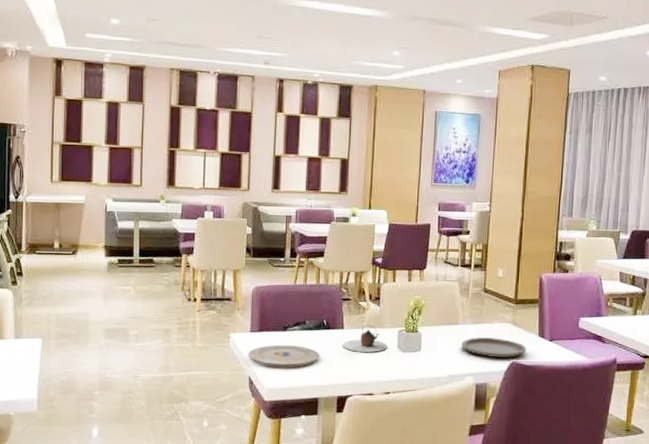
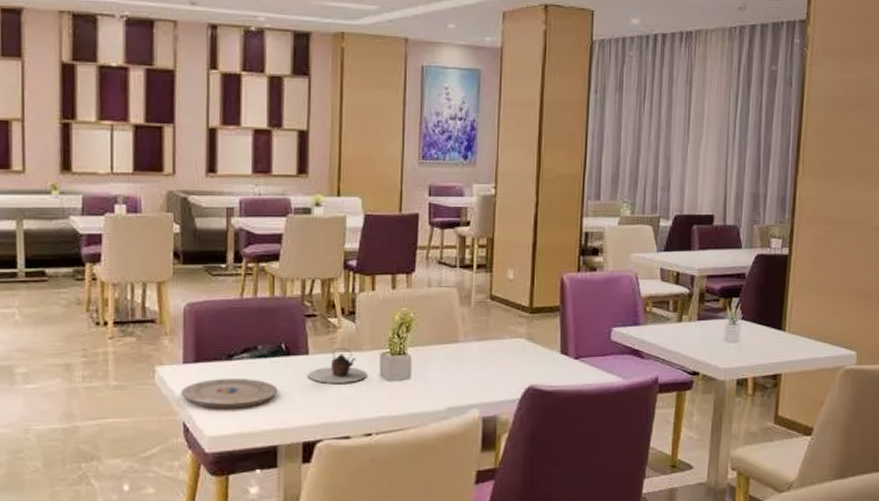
plate: present [462,337,527,358] -> none [463,358,546,383]

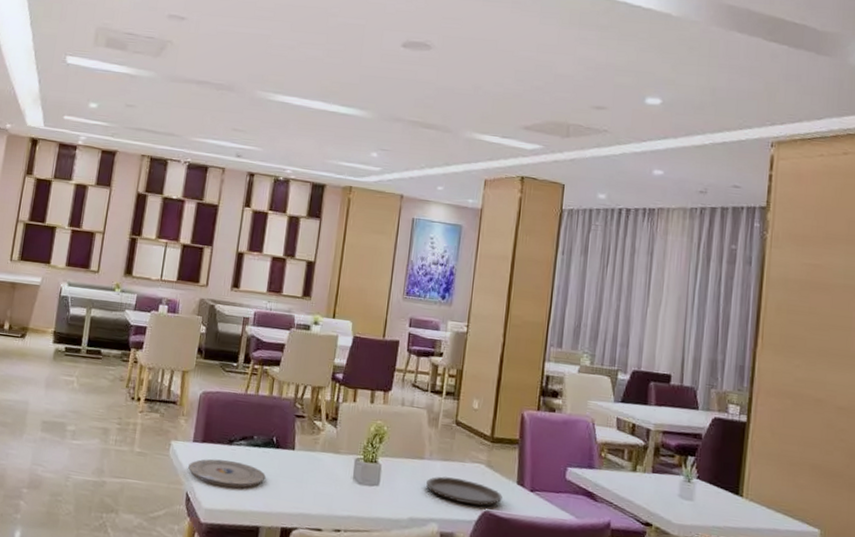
teapot: present [308,348,367,383] -> none [292,448,342,481]
plate: none [463,358,546,383] -> present [426,476,502,506]

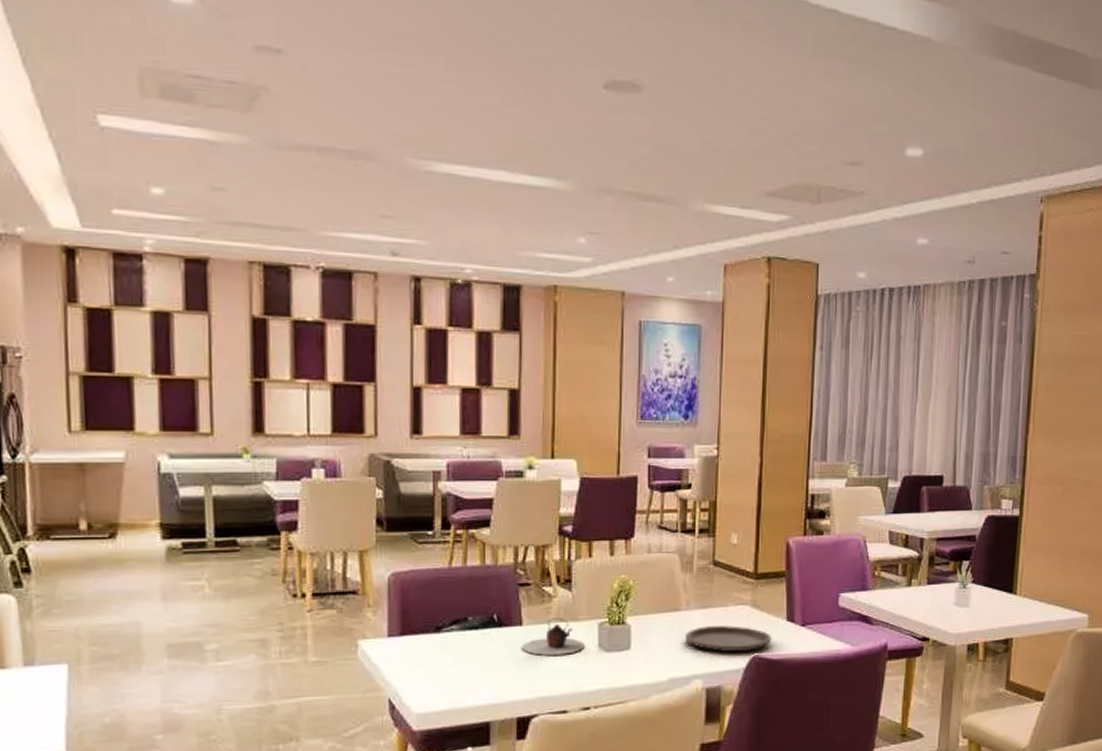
plate: present [188,459,266,488] -> none [387,651,490,684]
teapot: none [292,448,342,481] -> present [522,618,585,656]

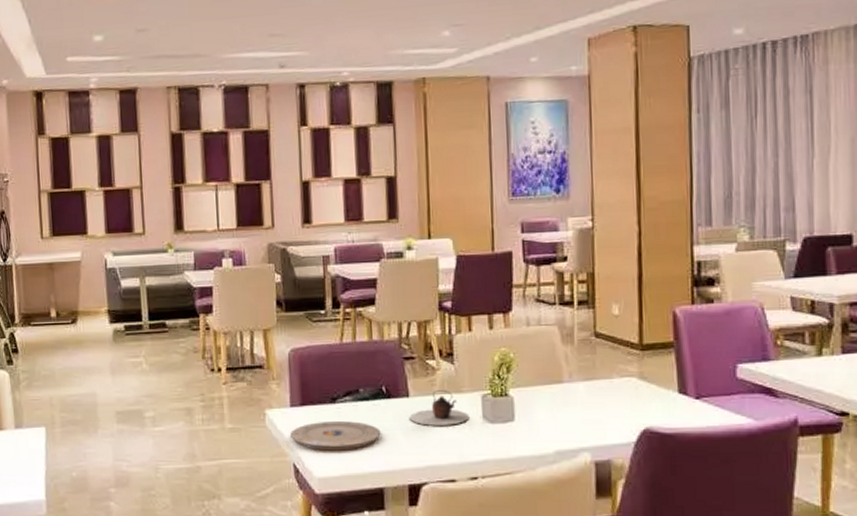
plate: none [387,651,490,684] -> present [290,420,381,451]
plate: present [685,626,772,652] -> none [570,398,663,426]

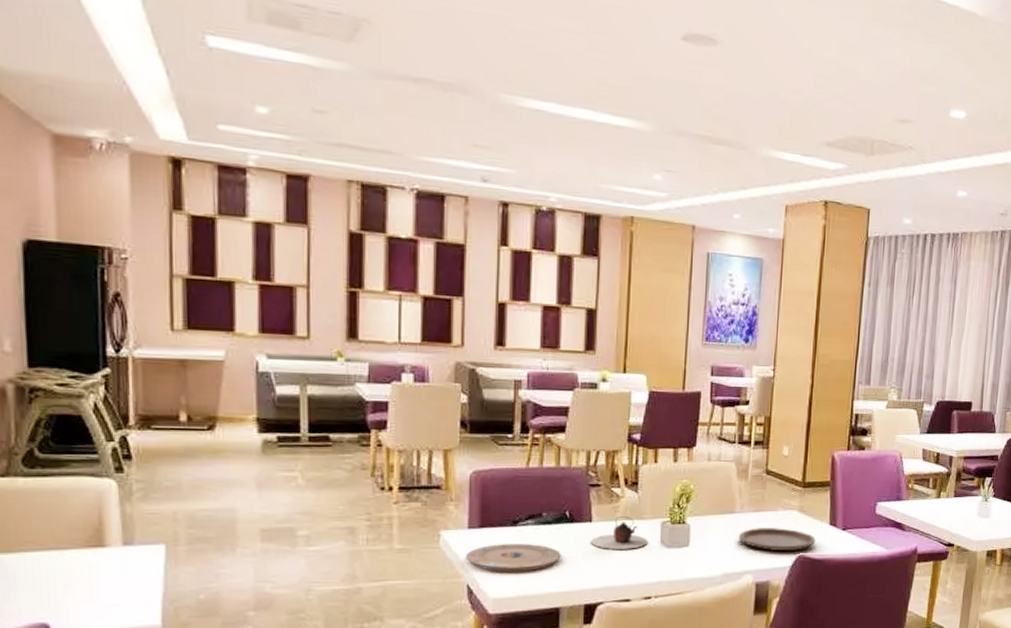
plate: none [570,398,663,426] -> present [739,528,816,552]

